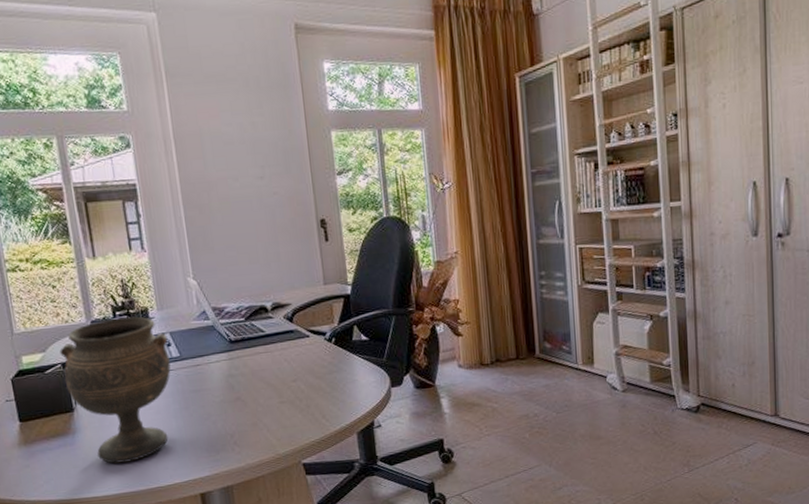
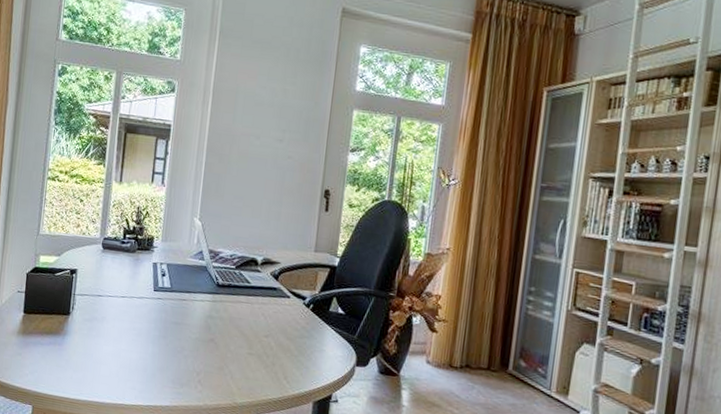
goblet: present [59,316,171,464] -> none [69,239,164,375]

